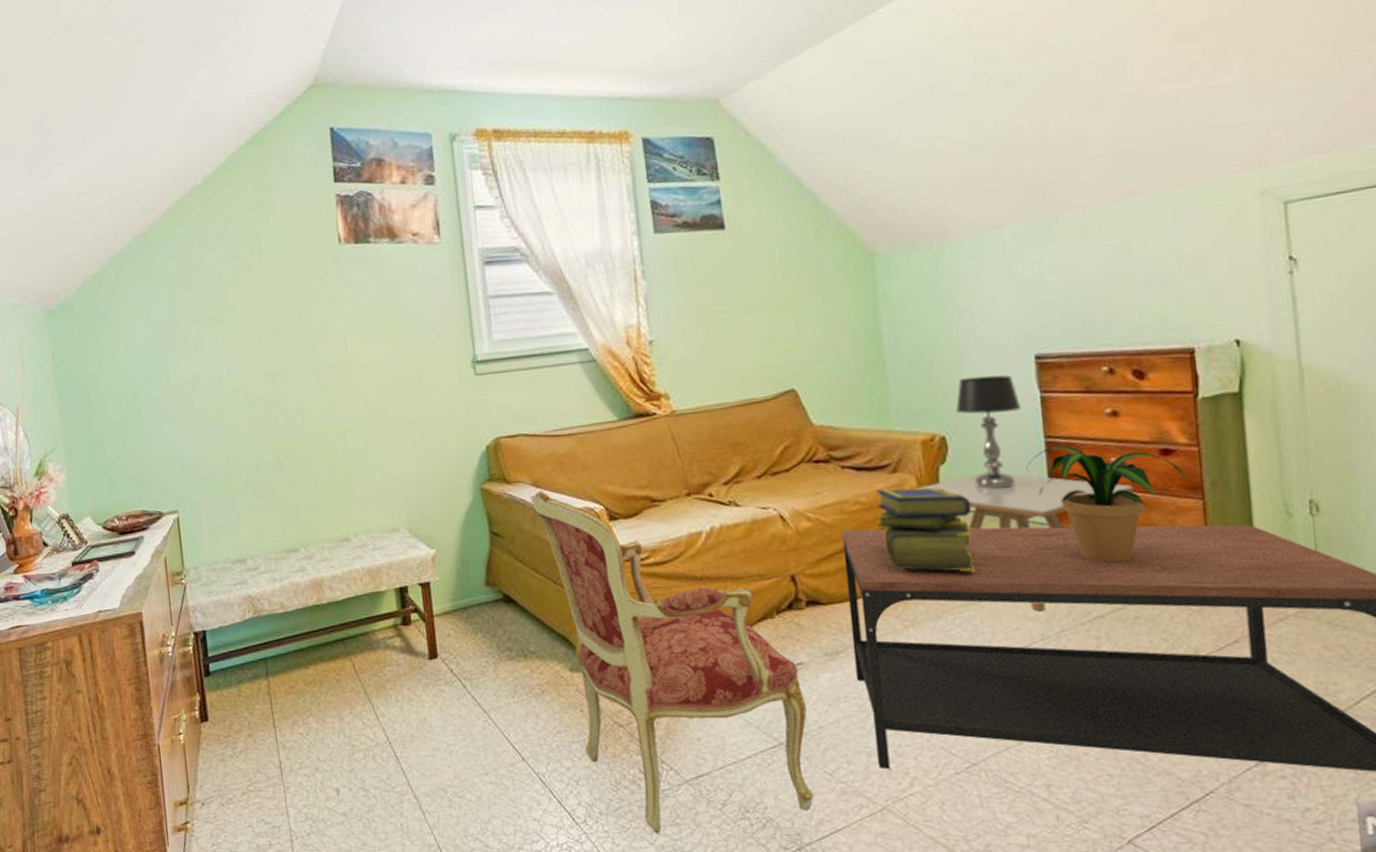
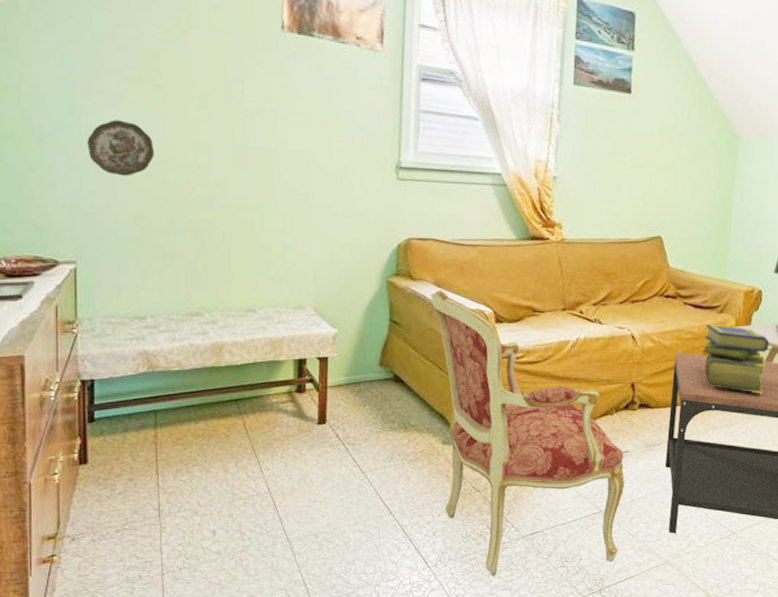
decorative plate: none [176,363,237,419] -> present [87,120,155,176]

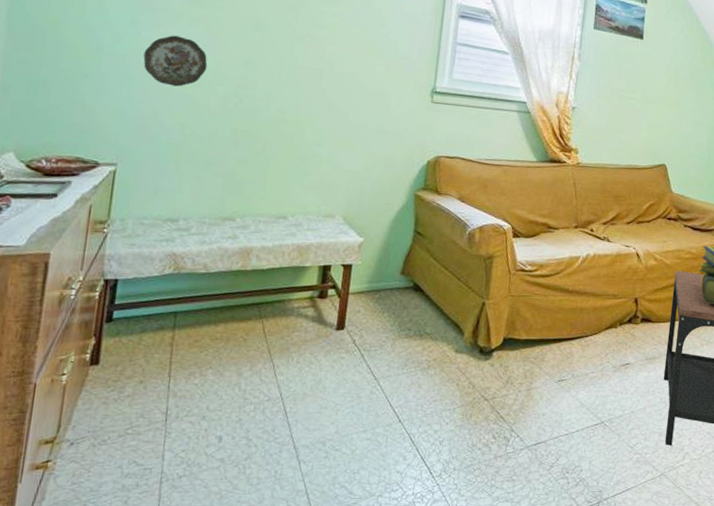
armchair: present [431,290,625,576] -> none [453,205,626,488]

